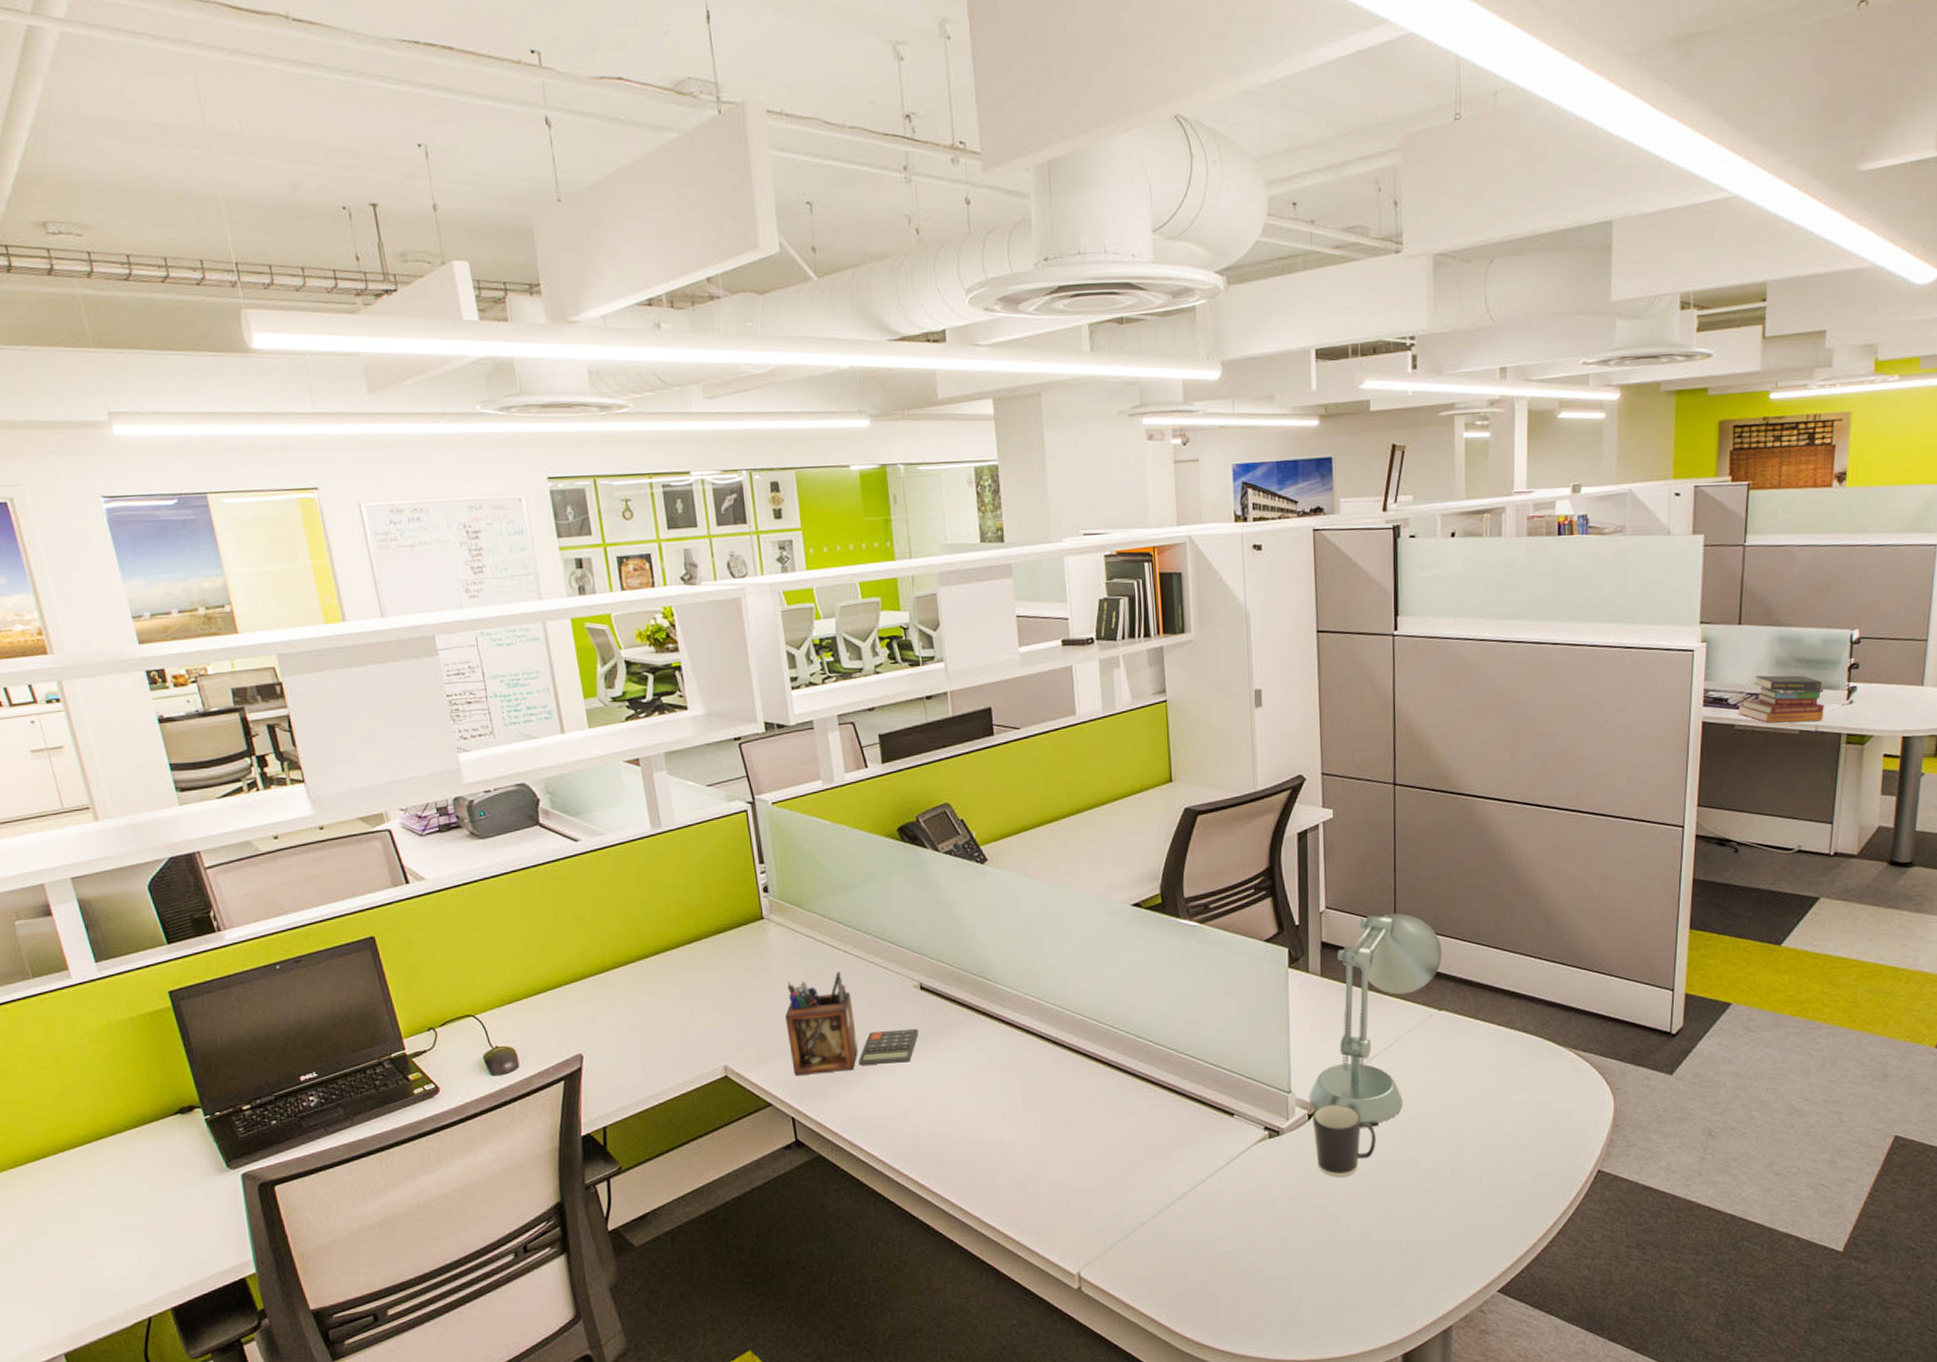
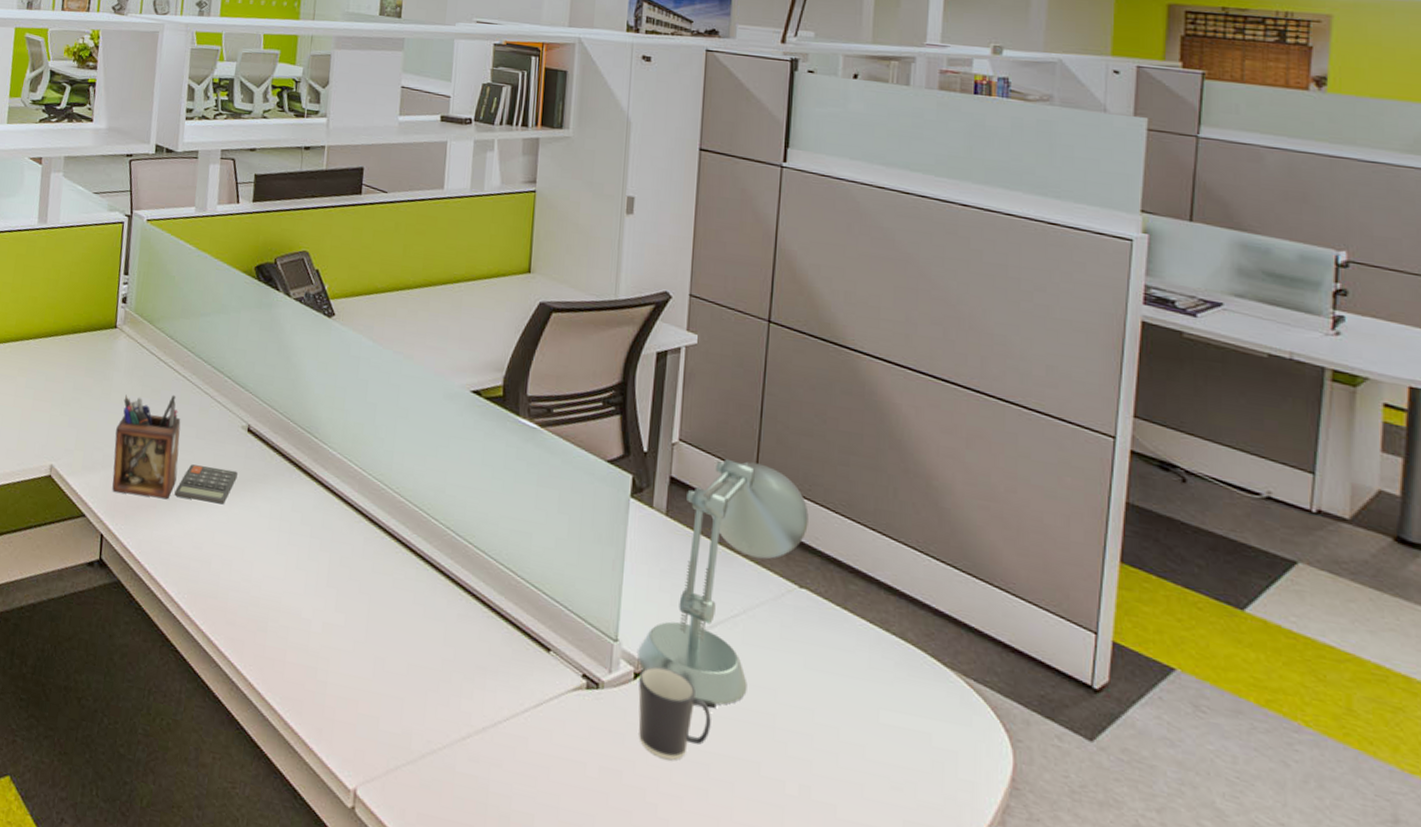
books: present [1737,675,1824,723] -> none [1187,282,1301,349]

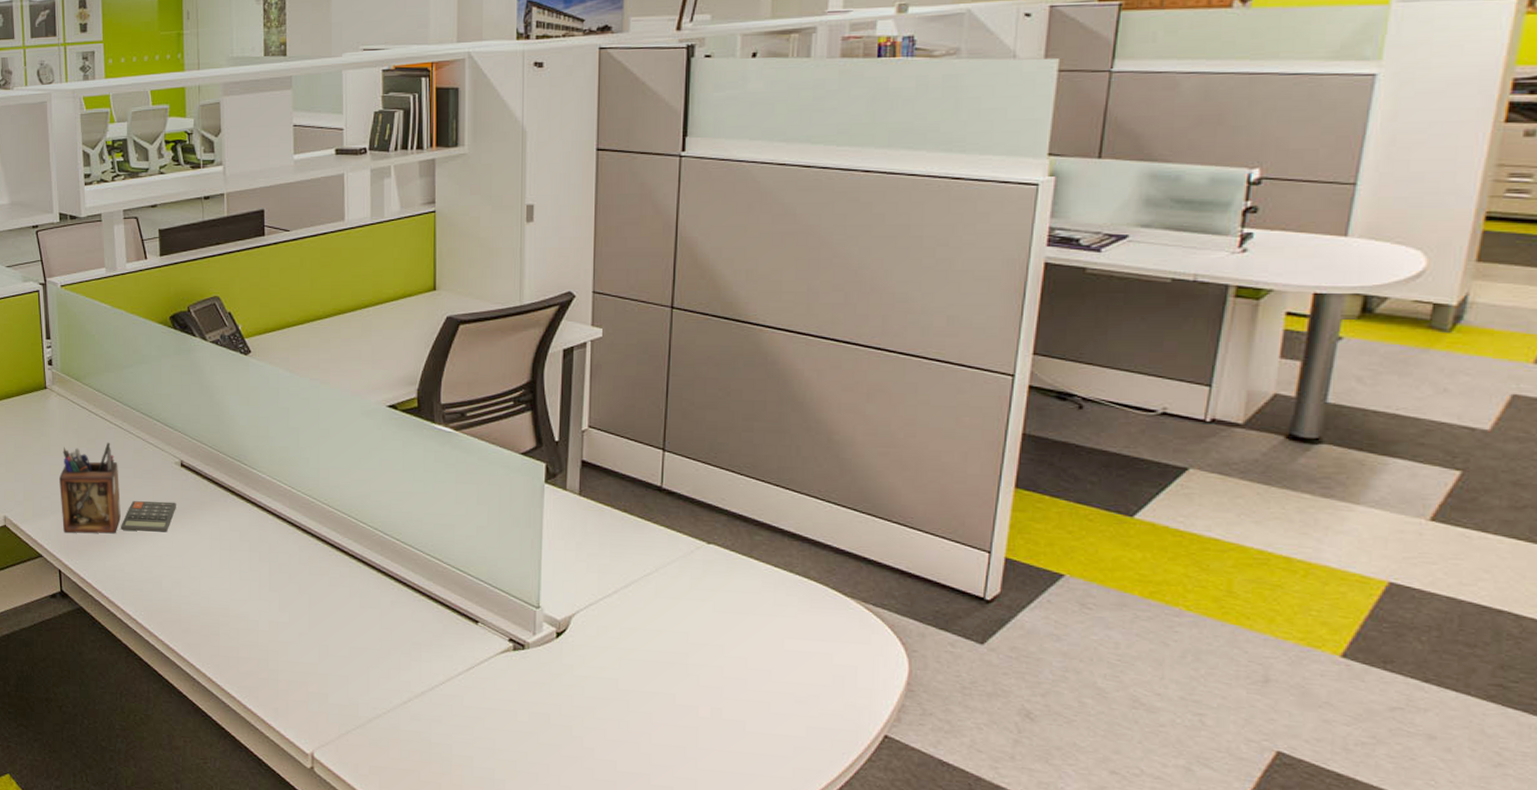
desk lamp: present [638,458,809,709] -> none [559,438,715,655]
mug: present [638,666,711,761] -> none [561,625,629,701]

